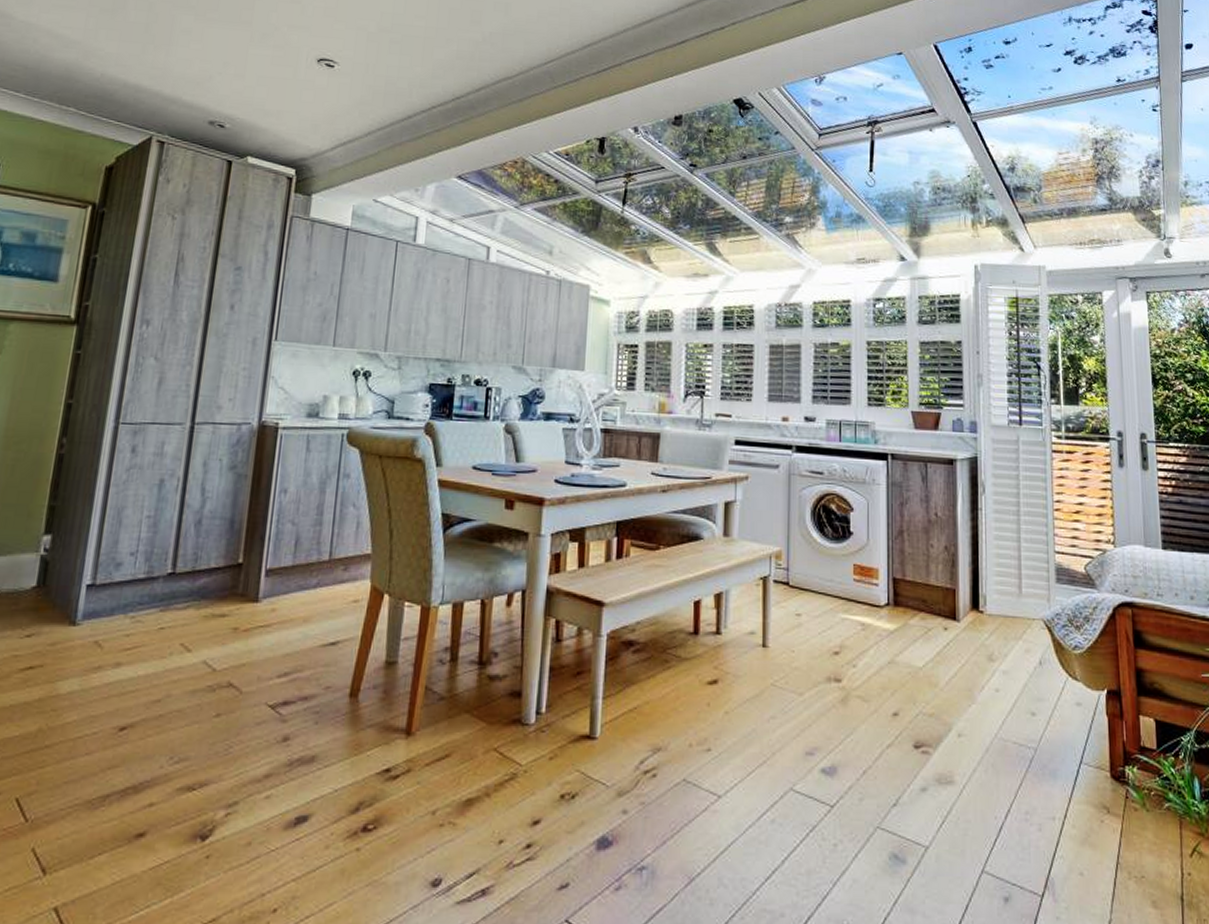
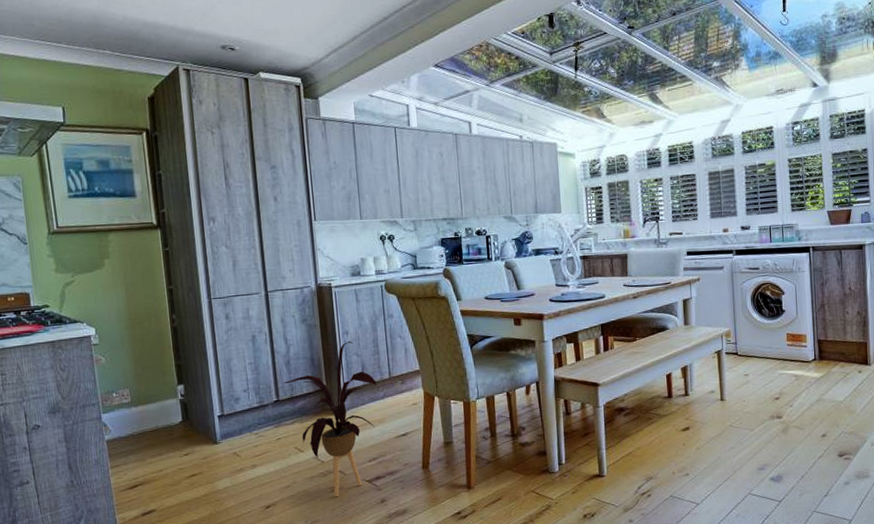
house plant: none [186,503,311,726] -> present [283,341,377,497]

